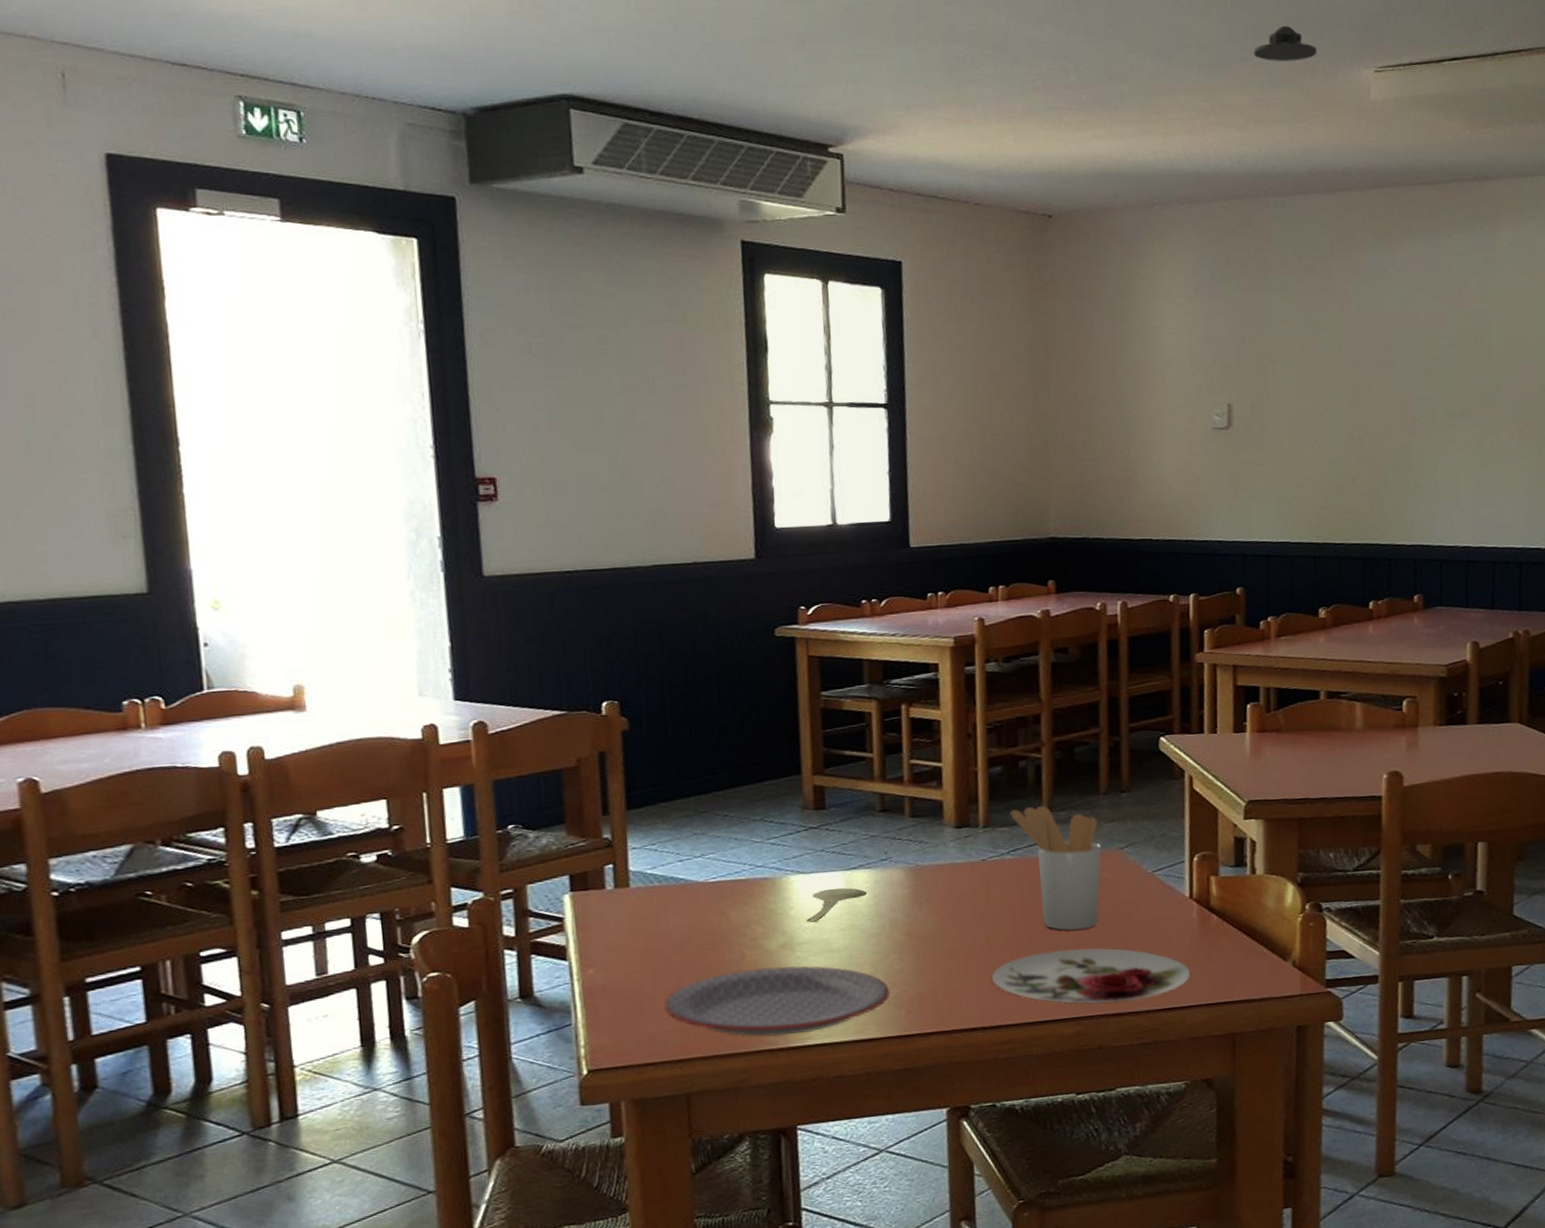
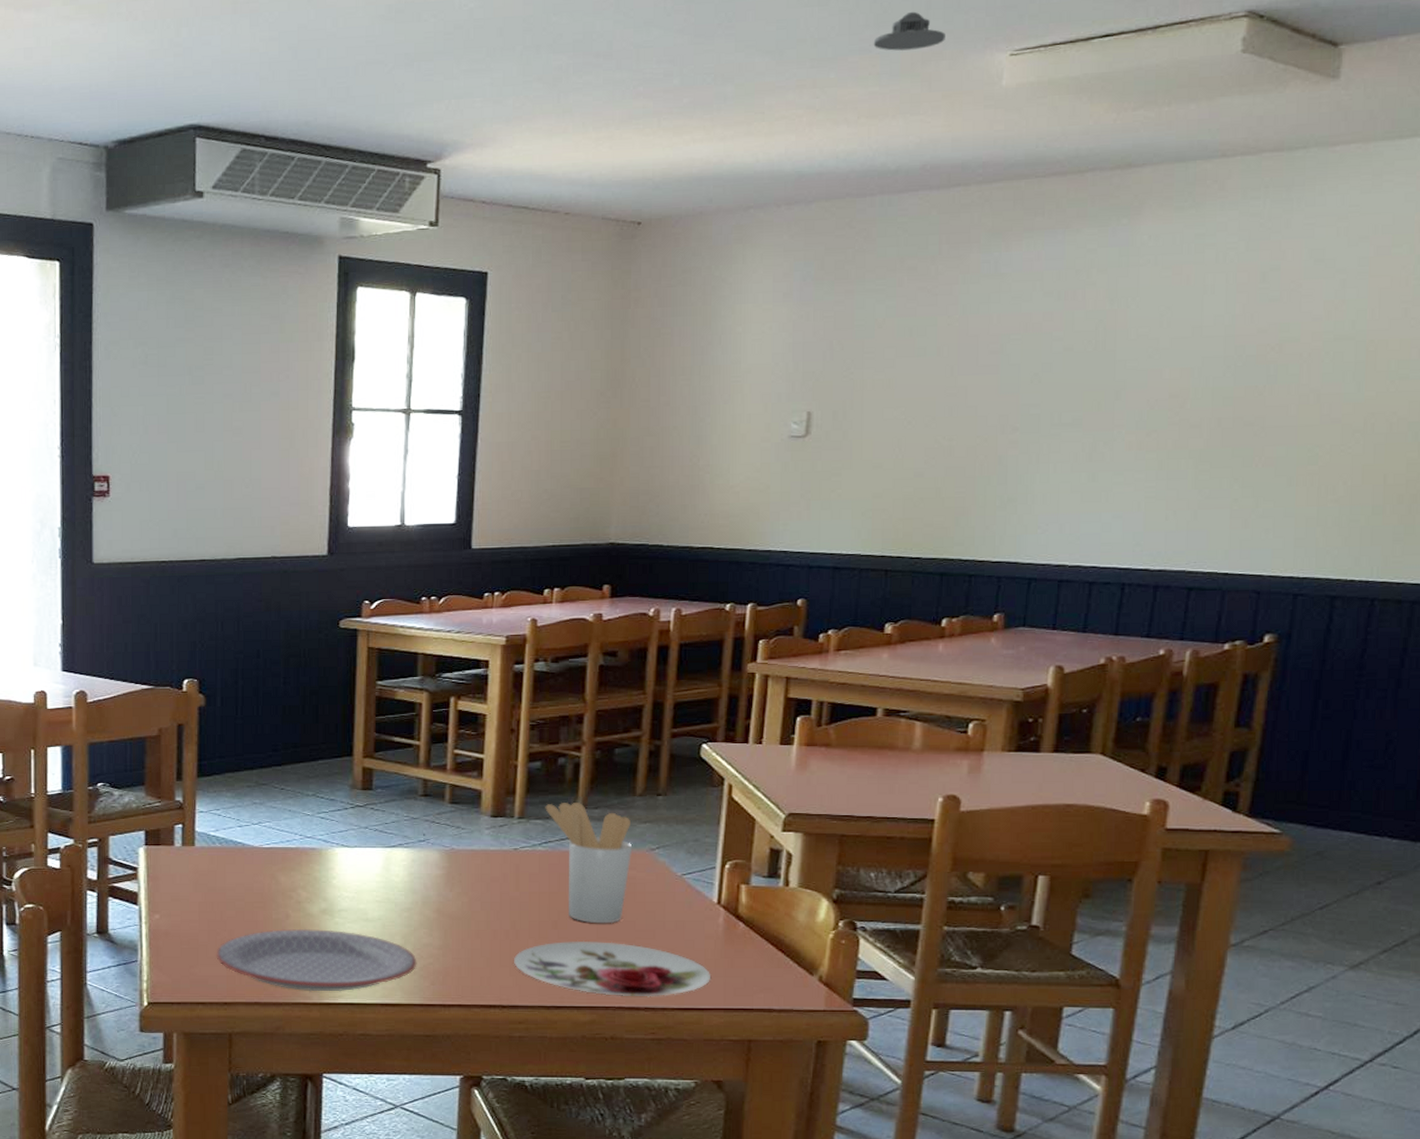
spoon: present [806,887,868,923] -> none [346,863,404,893]

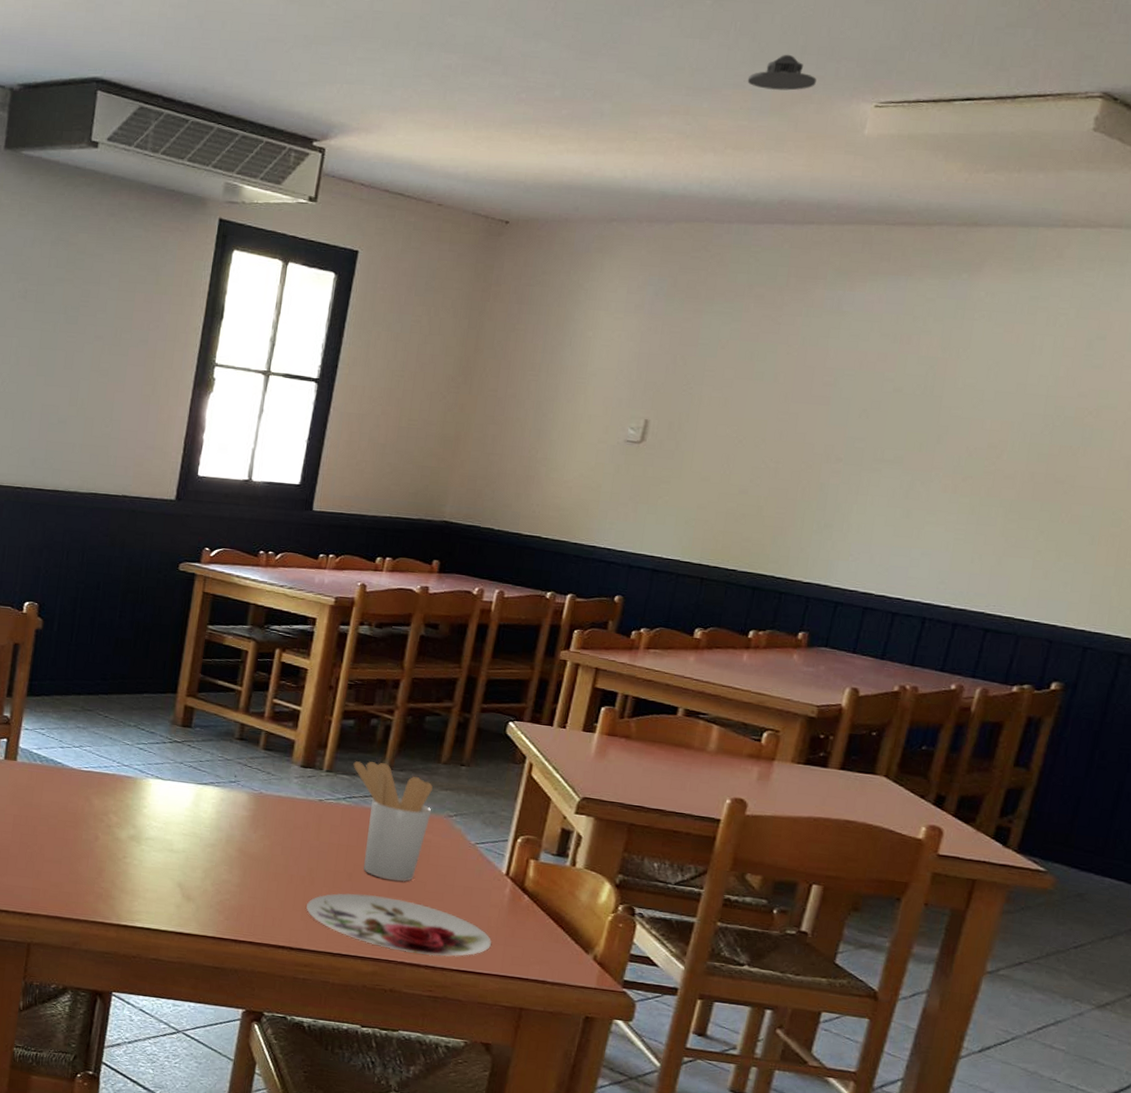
plate: present [216,928,417,992] -> none [24,849,215,916]

